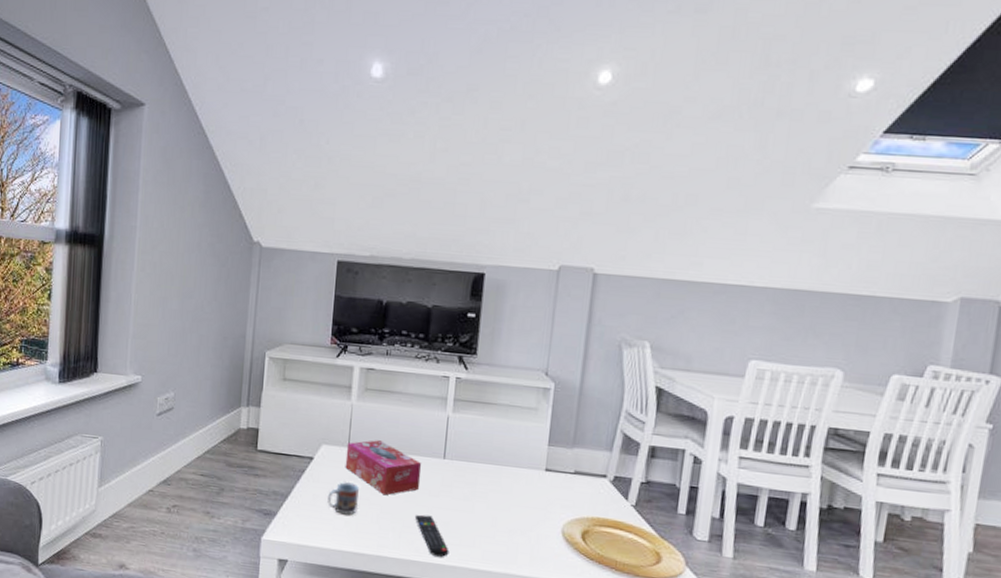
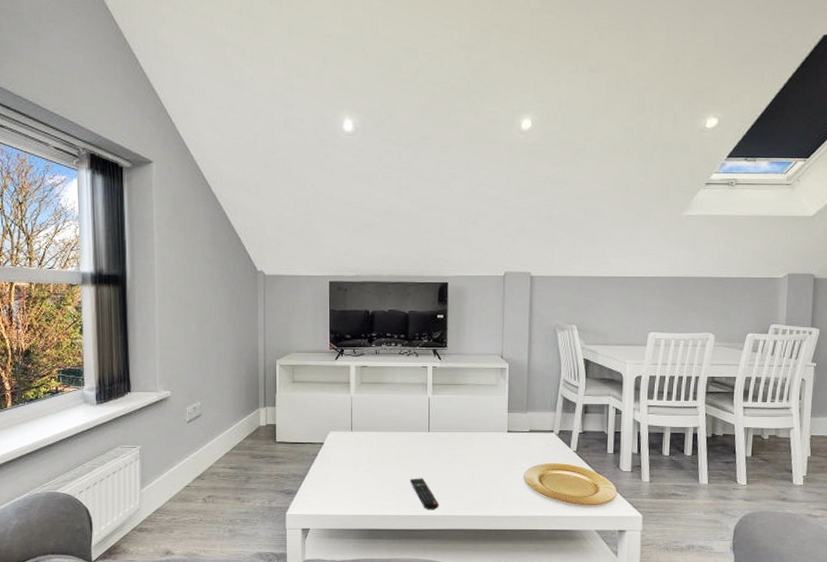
cup: present [327,481,359,515] -> none [338,459,364,486]
tissue box: present [345,440,422,496] -> none [350,423,412,467]

